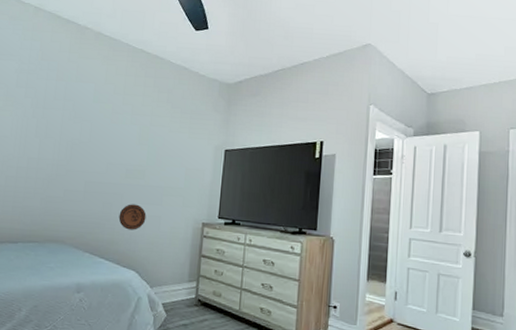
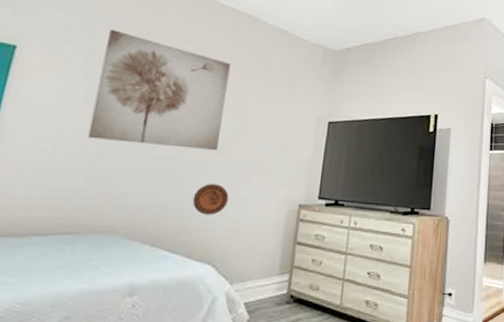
wall art: none [39,74,142,176] -> present [87,29,231,150]

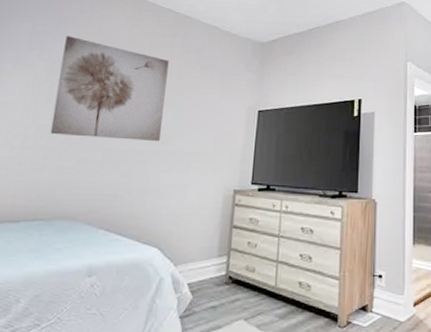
decorative plate: present [192,183,229,215] -> none [139,172,171,201]

